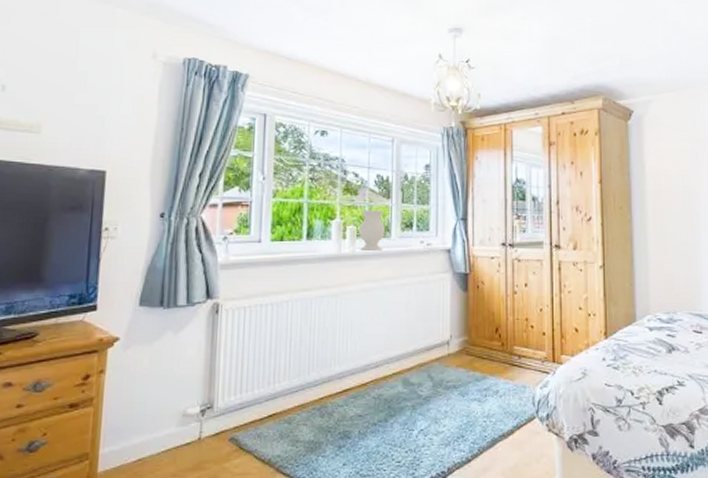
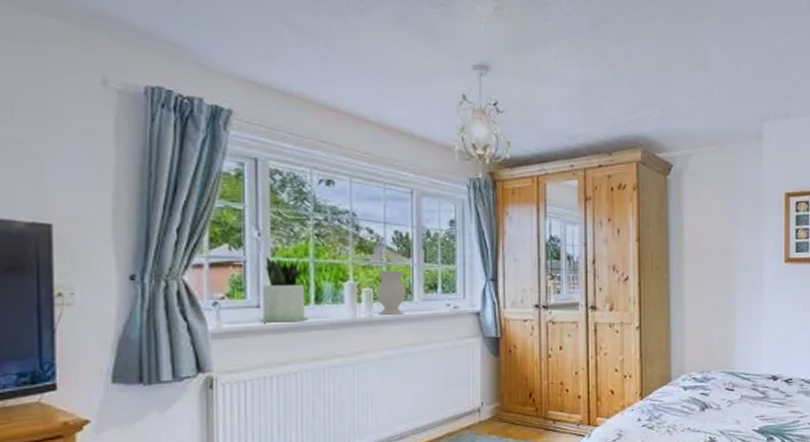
planter: none [259,197,301,257] -> present [258,256,309,324]

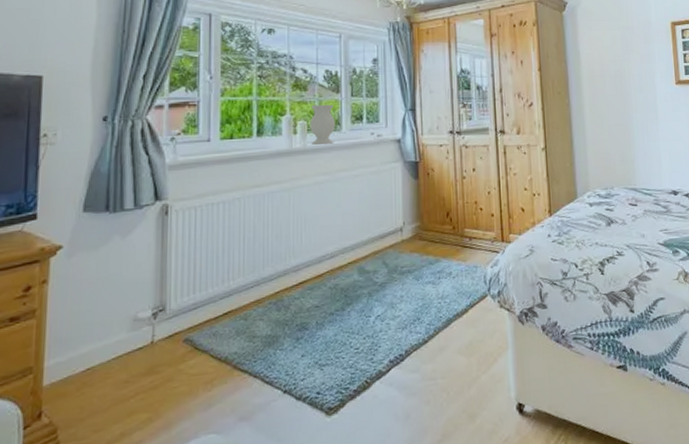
planter: present [258,256,309,324] -> none [208,96,252,156]

